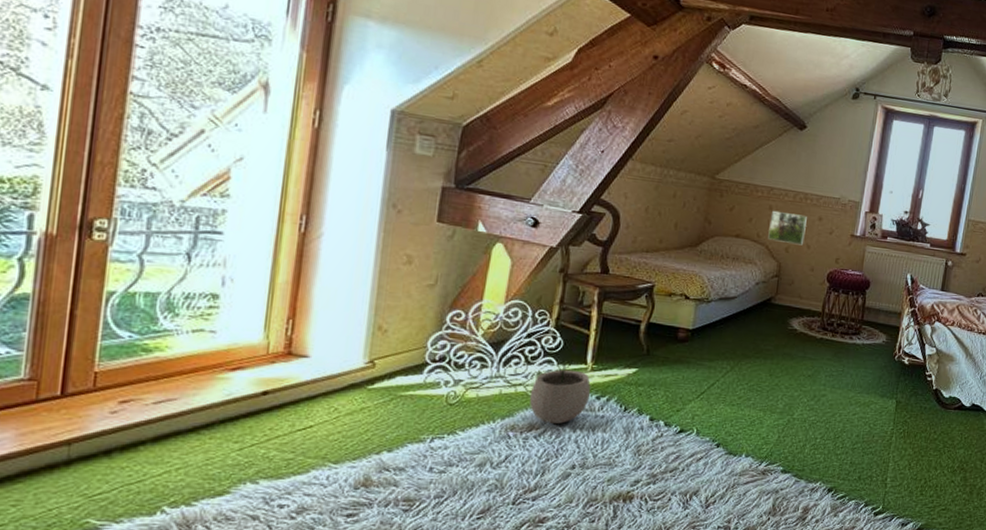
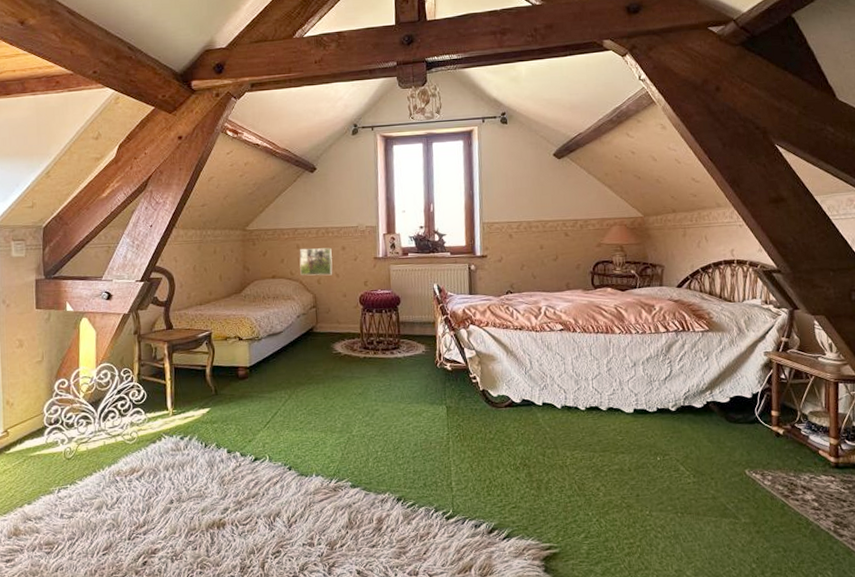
plant pot: present [529,358,591,425] -> none [127,407,176,466]

